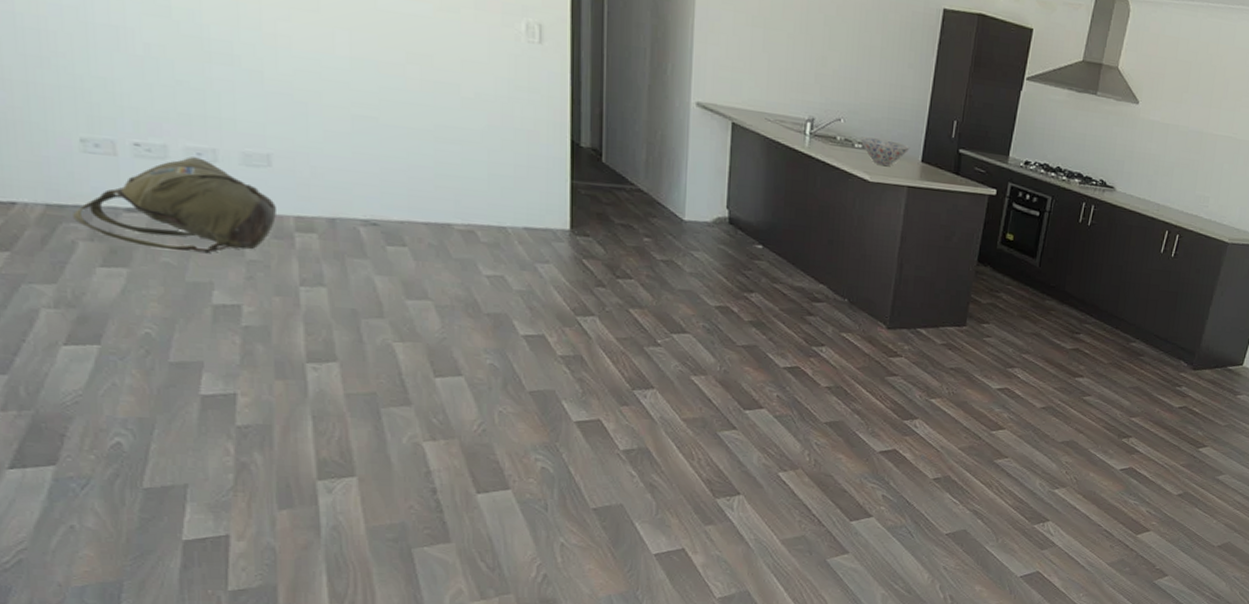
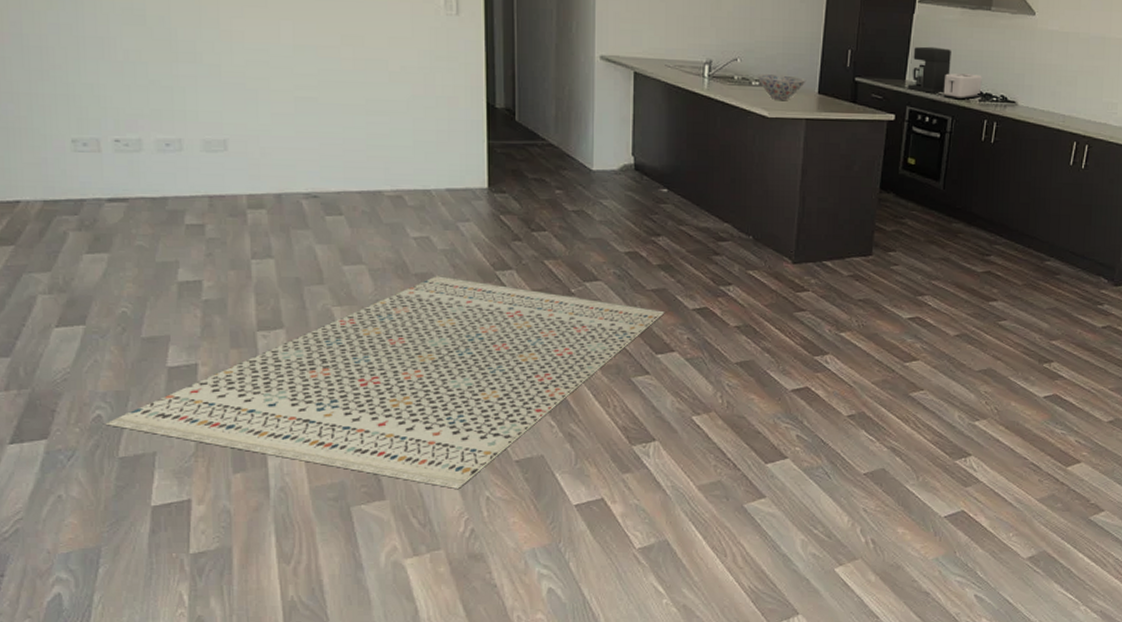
backpack: present [73,156,278,254] -> none [65,148,233,235]
rug: none [126,317,755,535] -> present [105,276,665,490]
coffee maker: none [1010,124,1056,173] -> present [907,46,951,94]
toaster: none [1045,153,1084,181] -> present [943,72,982,100]

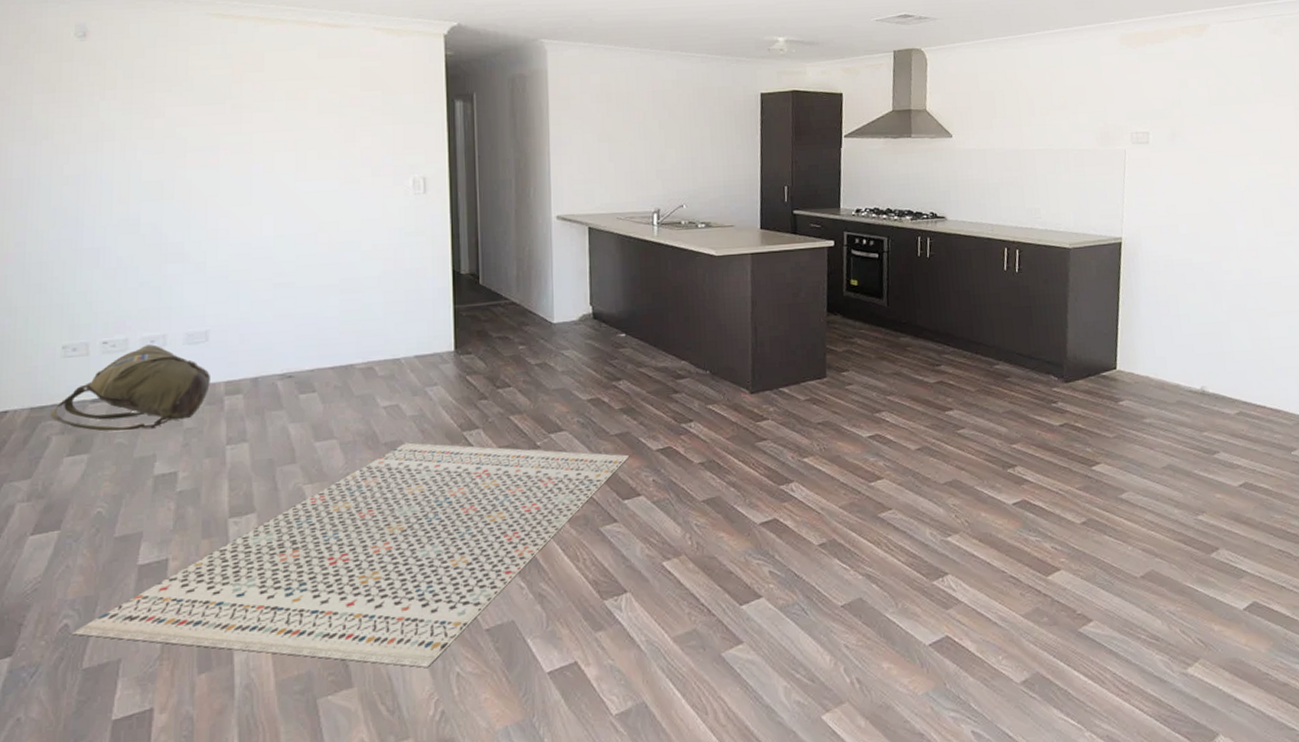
backpack: none [65,148,233,235] -> present [50,344,211,432]
bowl: present [757,74,806,101] -> none [702,215,749,240]
coffee maker: present [907,46,951,94] -> none [842,175,881,218]
toaster: present [943,72,982,100] -> none [876,195,912,221]

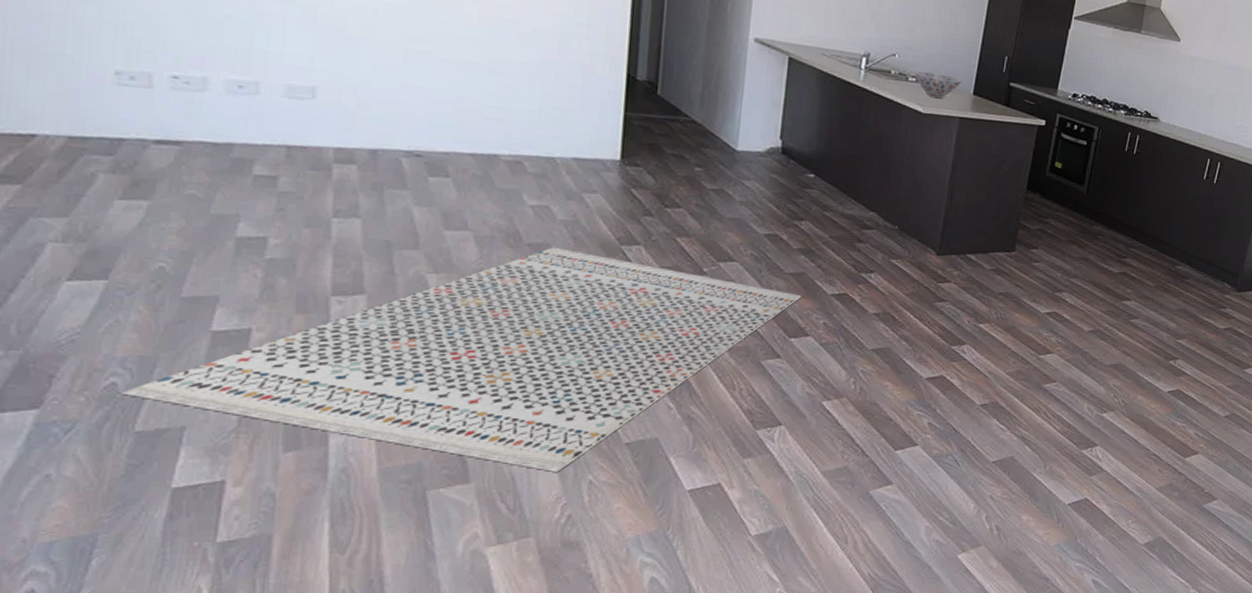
backpack: present [50,344,211,432] -> none [97,89,317,186]
bowl: none [702,215,749,240] -> present [914,71,963,99]

